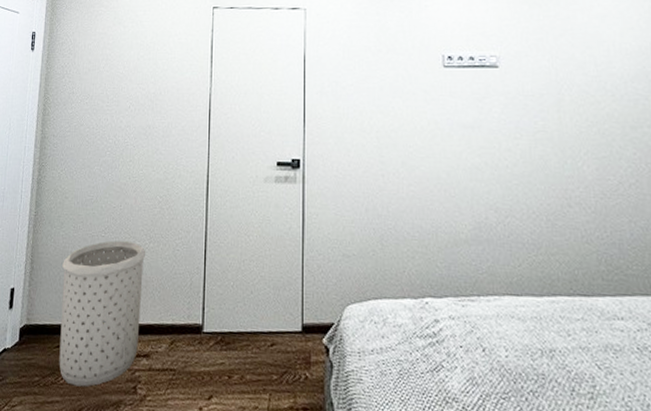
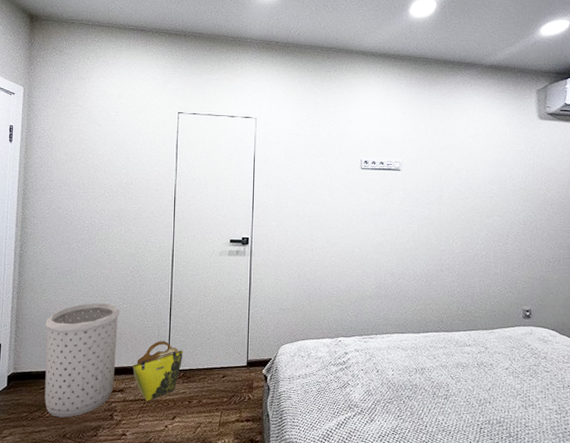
tote bag: none [160,292,221,372] -> present [132,341,183,401]

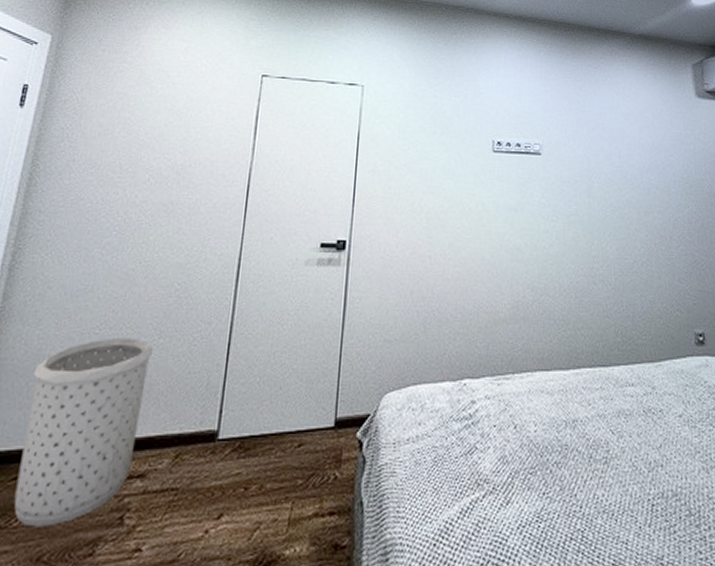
tote bag: present [132,341,183,401] -> none [162,394,243,491]

